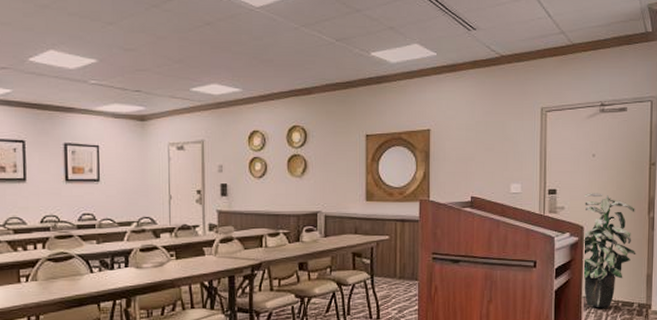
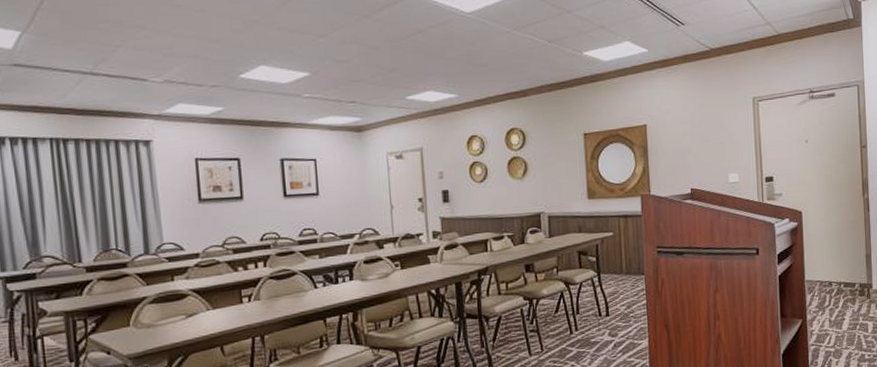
indoor plant: present [582,193,636,308] -> none [801,177,854,291]

